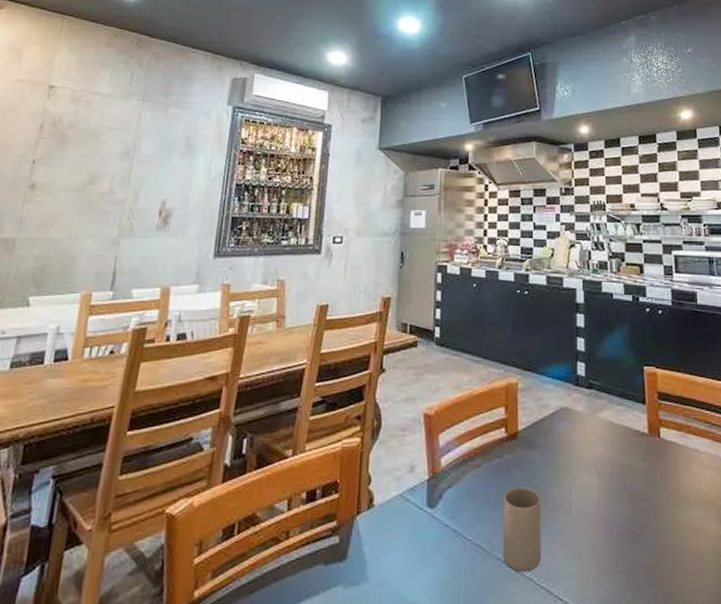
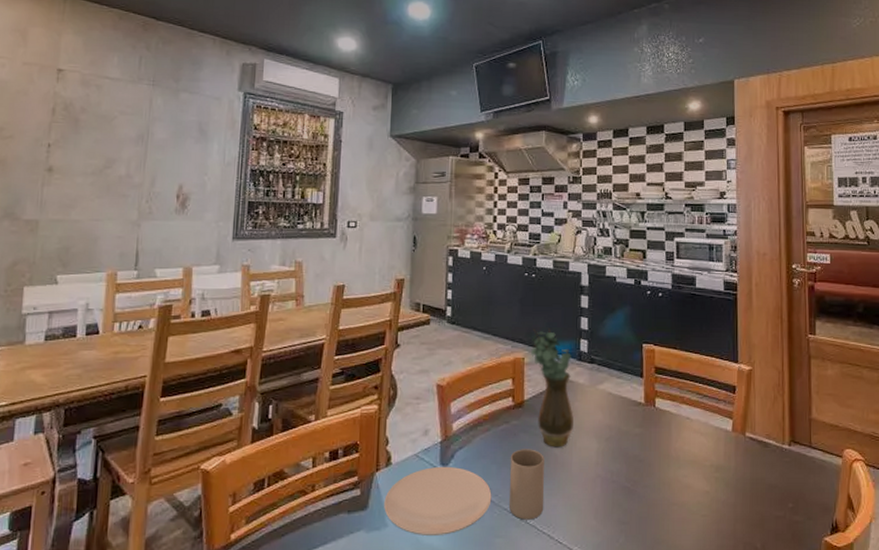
plate: none [365,508,484,591] -> present [384,466,492,535]
vase: none [525,350,572,485] -> present [531,328,574,448]

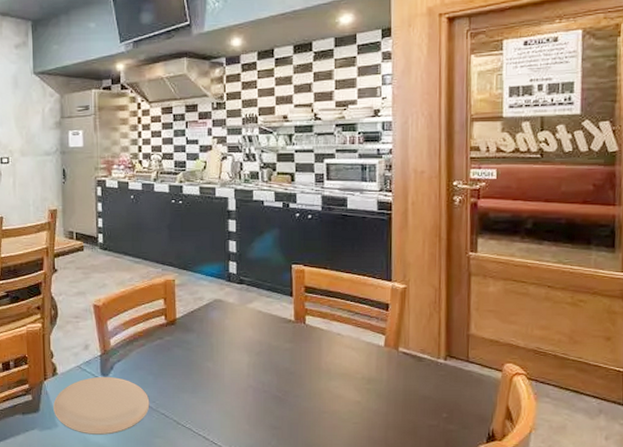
cup: present [508,449,545,520] -> none [165,362,199,423]
vase: present [531,328,574,448] -> none [181,252,224,361]

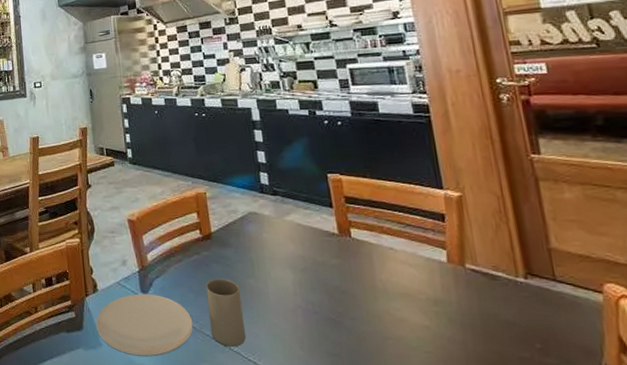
cup: none [165,362,199,423] -> present [205,278,246,347]

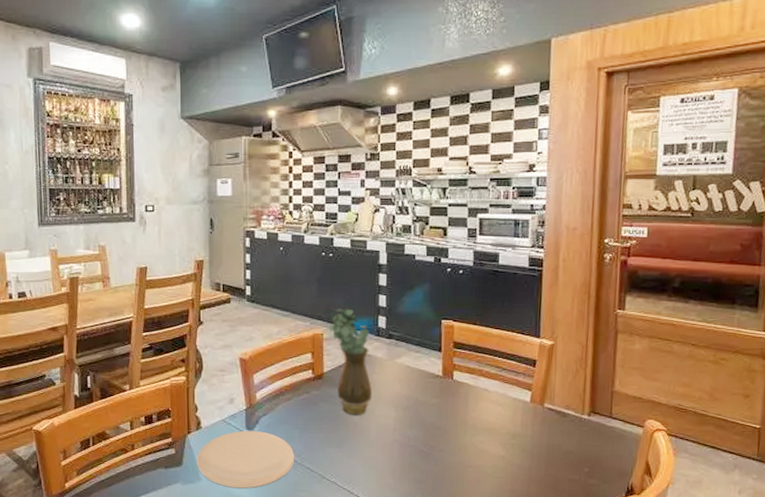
cup: present [205,278,246,347] -> none [311,416,345,477]
vase: none [210,164,265,278] -> present [330,306,372,415]

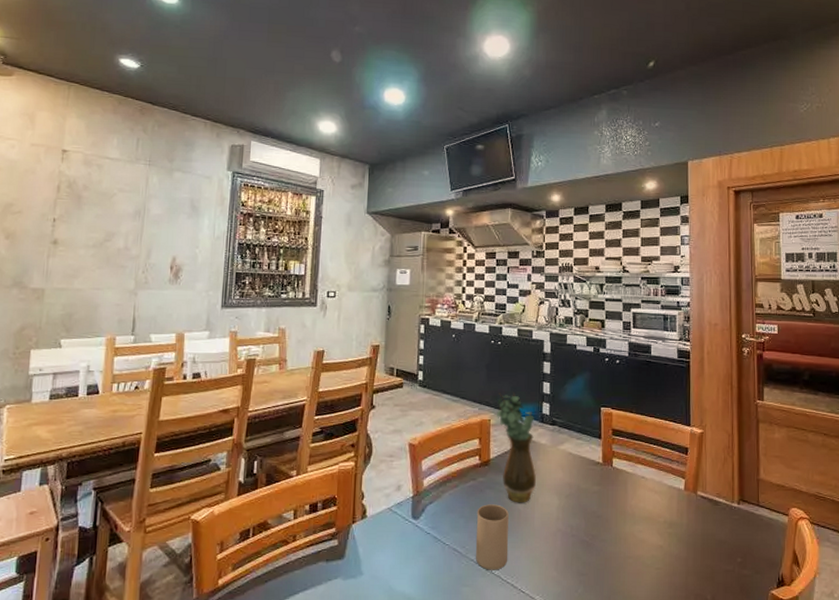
plate: present [197,430,295,489] -> none [359,519,460,583]
cup: none [311,416,345,477] -> present [475,504,509,570]

